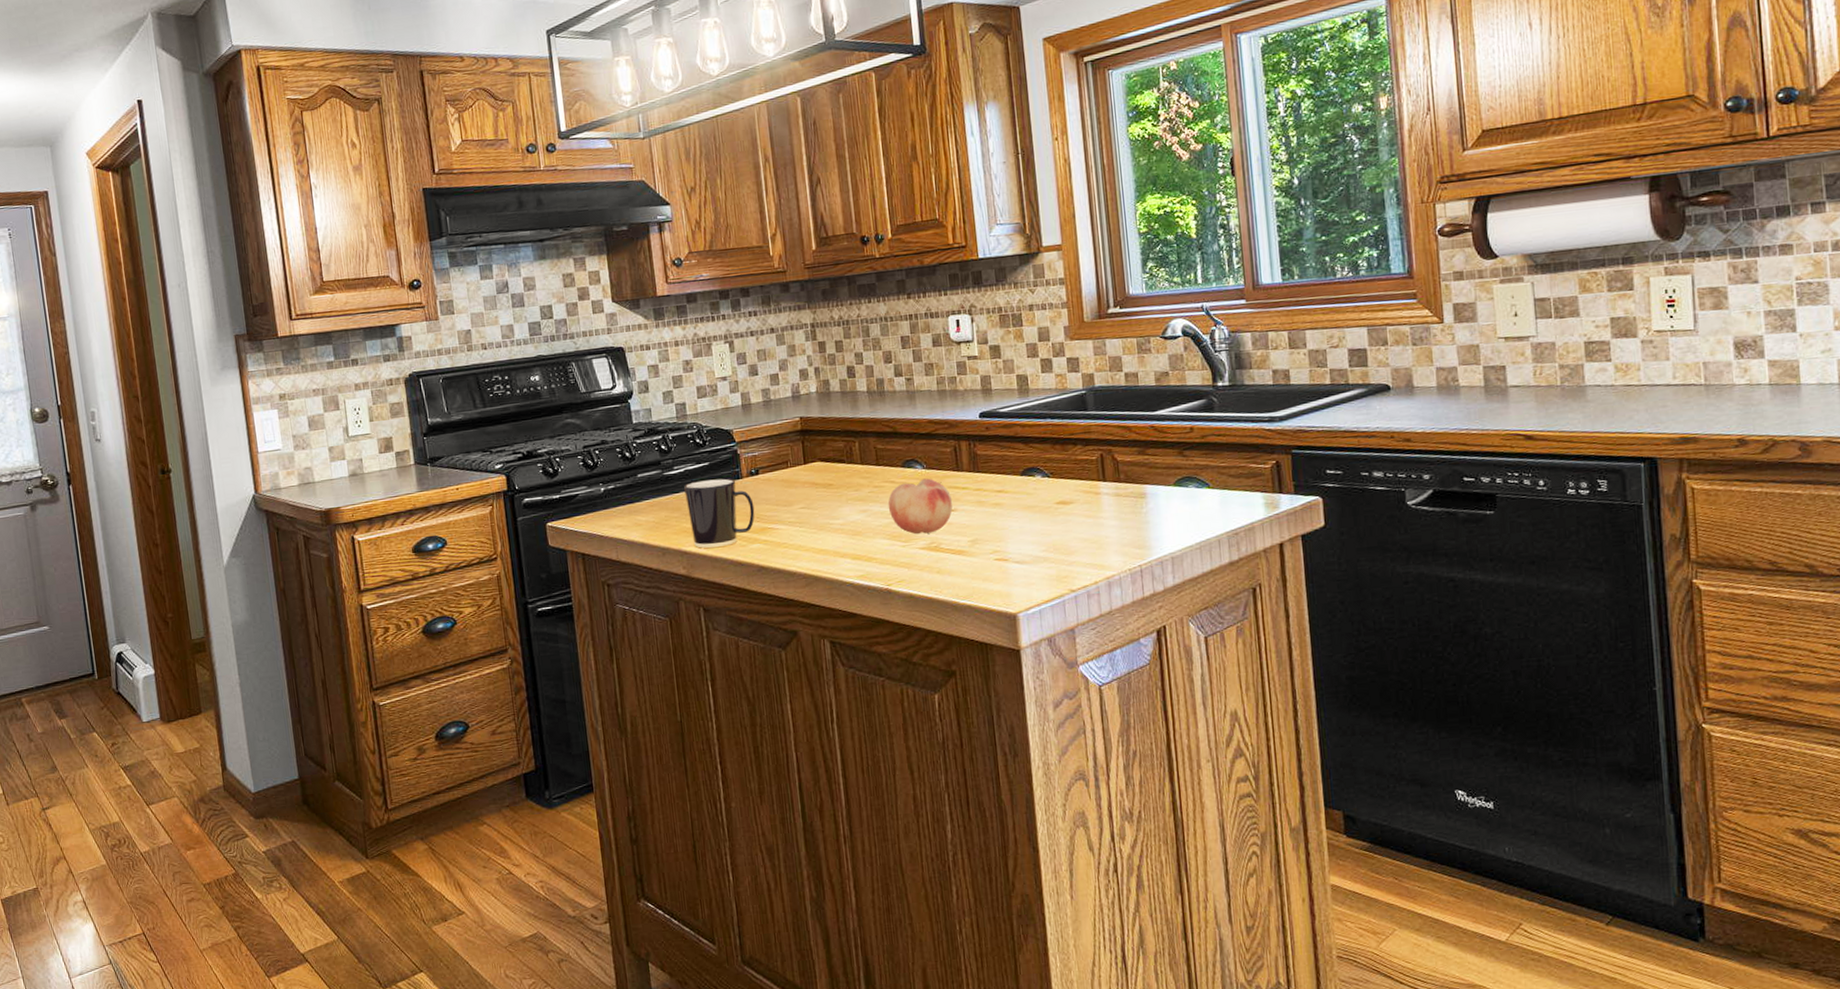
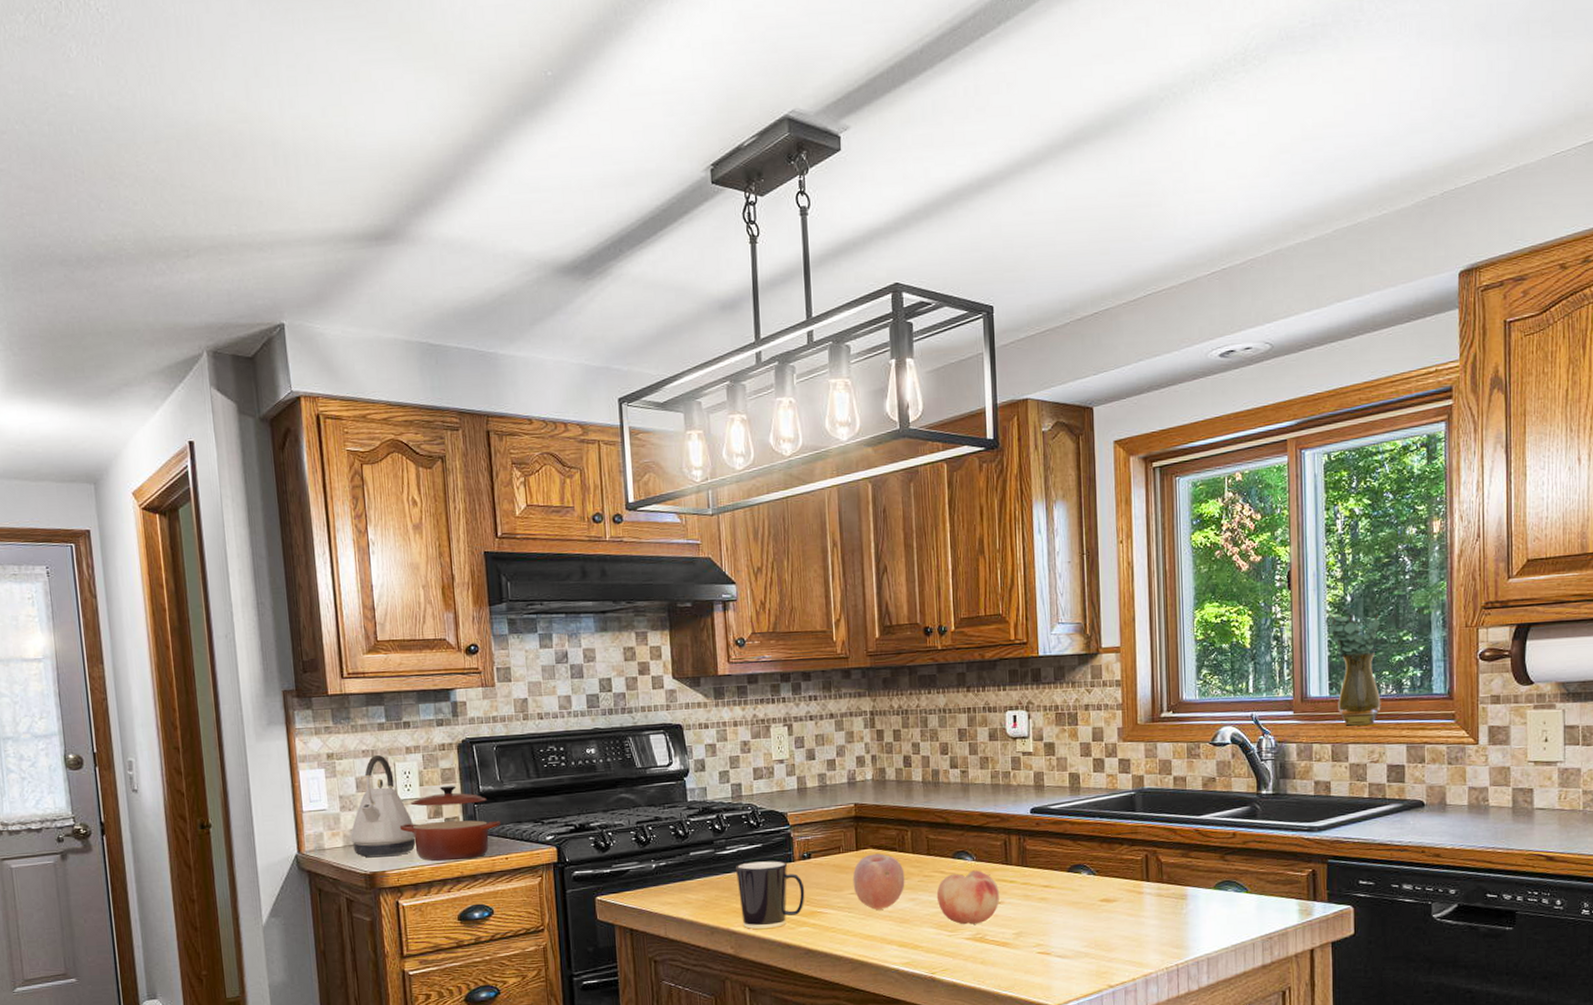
kettle: none [304,392,368,495] -> present [350,754,416,858]
saucepan: none [352,419,451,496] -> present [399,786,502,862]
fruit: none [802,466,856,523] -> present [852,854,905,910]
vase: none [1272,194,1338,312] -> present [1325,609,1381,726]

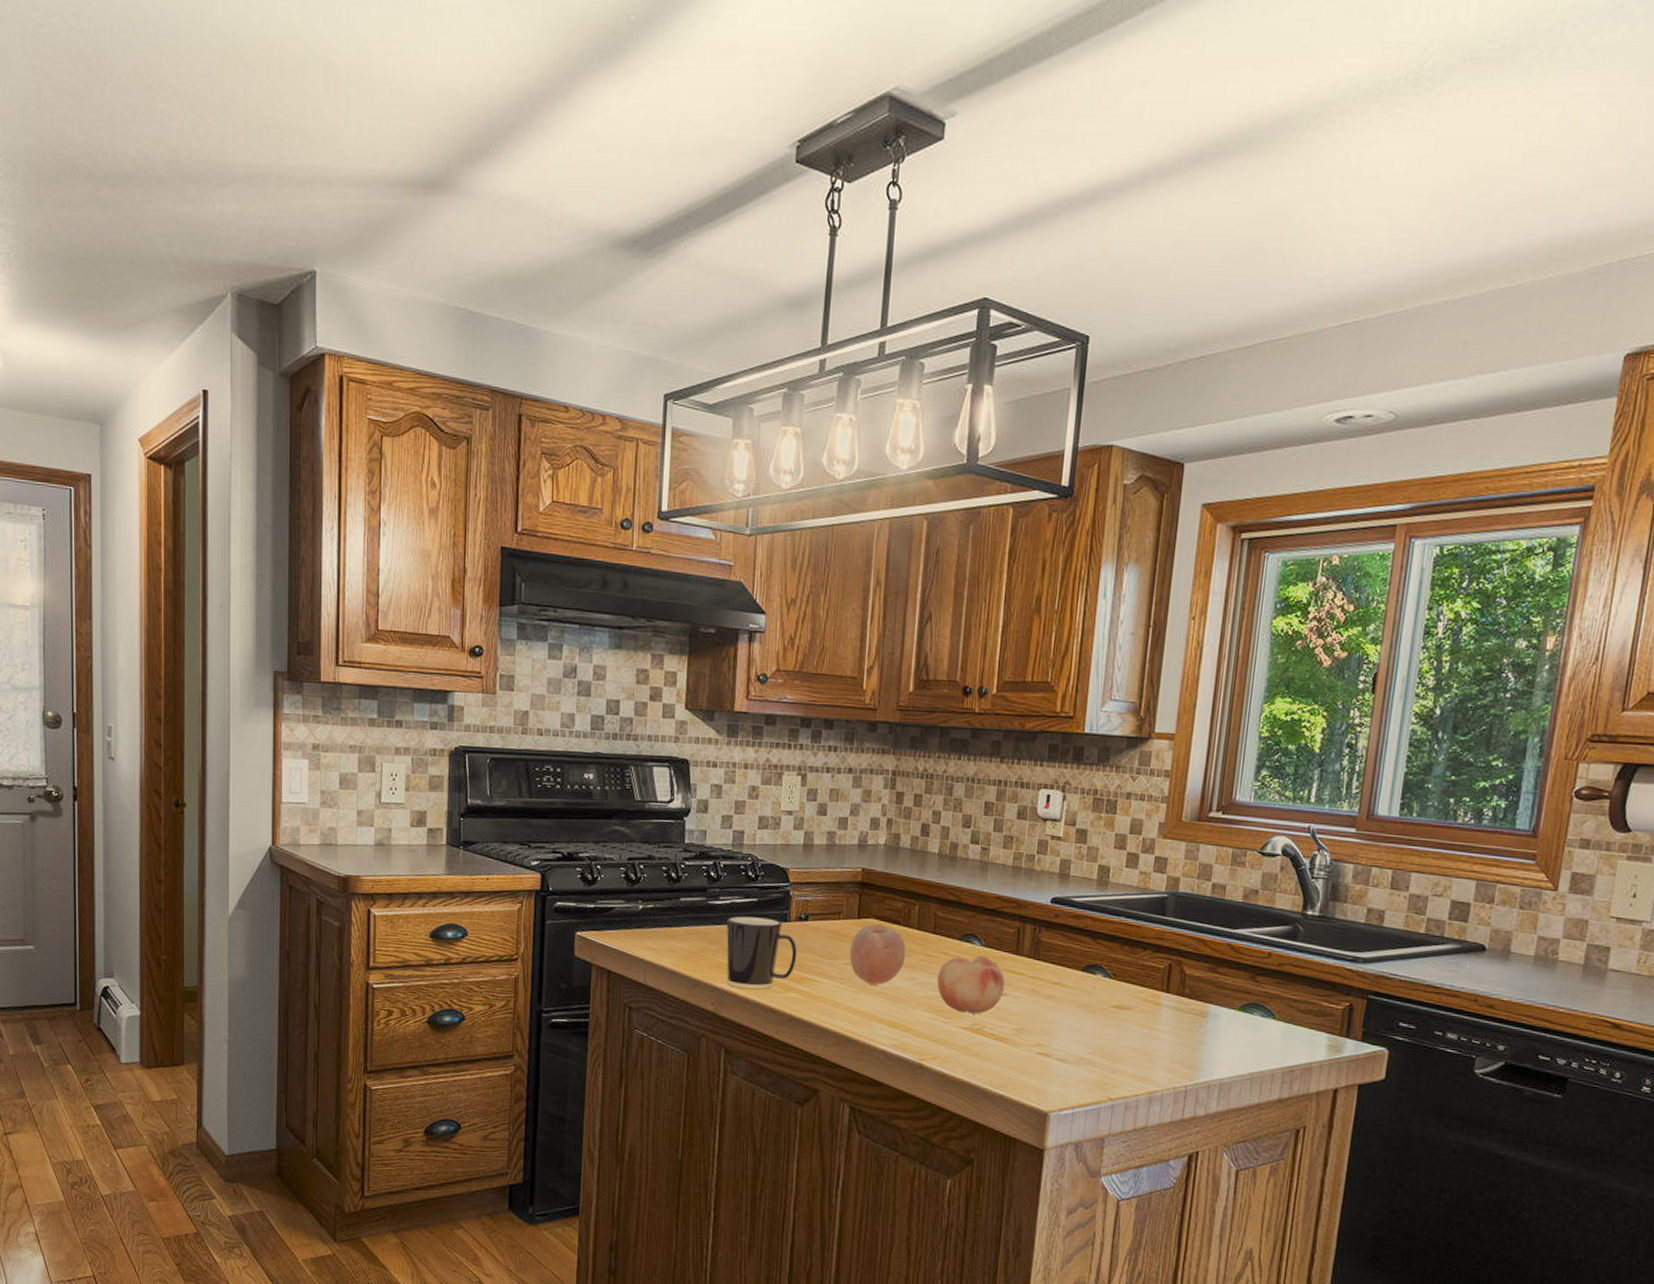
kettle: present [350,754,416,858] -> none [327,751,395,862]
saucepan: present [399,786,502,862] -> none [380,794,486,875]
vase: present [1325,609,1381,726] -> none [1406,720,1470,854]

